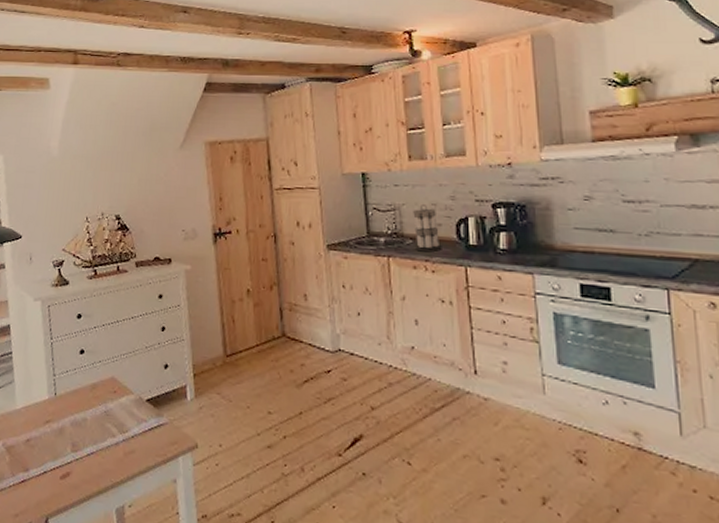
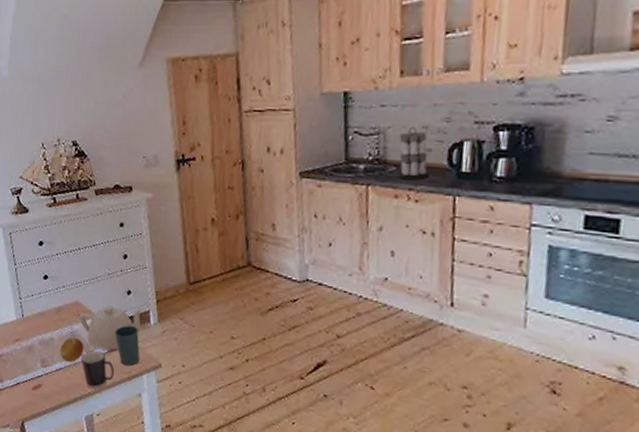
fruit: none [92,417,118,446] -> present [60,337,84,363]
teapot: none [114,381,181,433] -> present [79,305,144,352]
mug: none [114,431,149,475] -> present [81,350,114,389]
cup: none [150,402,176,448] -> present [114,325,140,366]

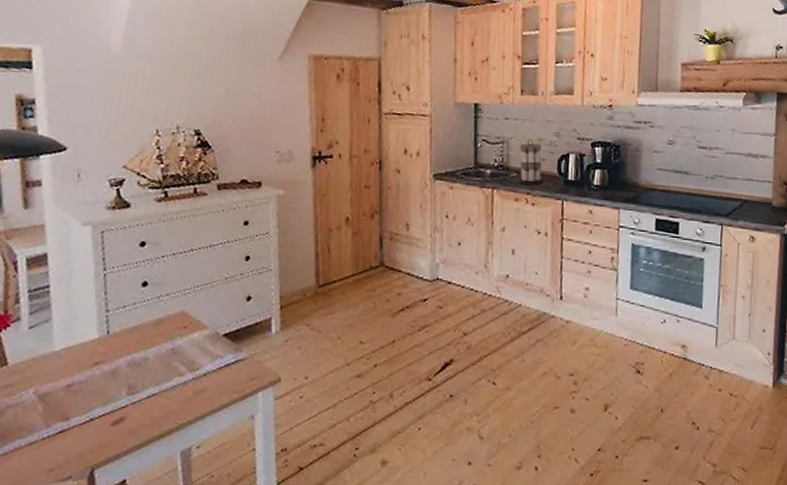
fruit: present [60,337,84,363] -> none [154,355,188,387]
teapot: present [79,305,144,352] -> none [183,314,265,369]
mug: present [81,350,114,389] -> none [181,368,224,415]
cup: present [114,325,140,366] -> none [227,336,257,384]

